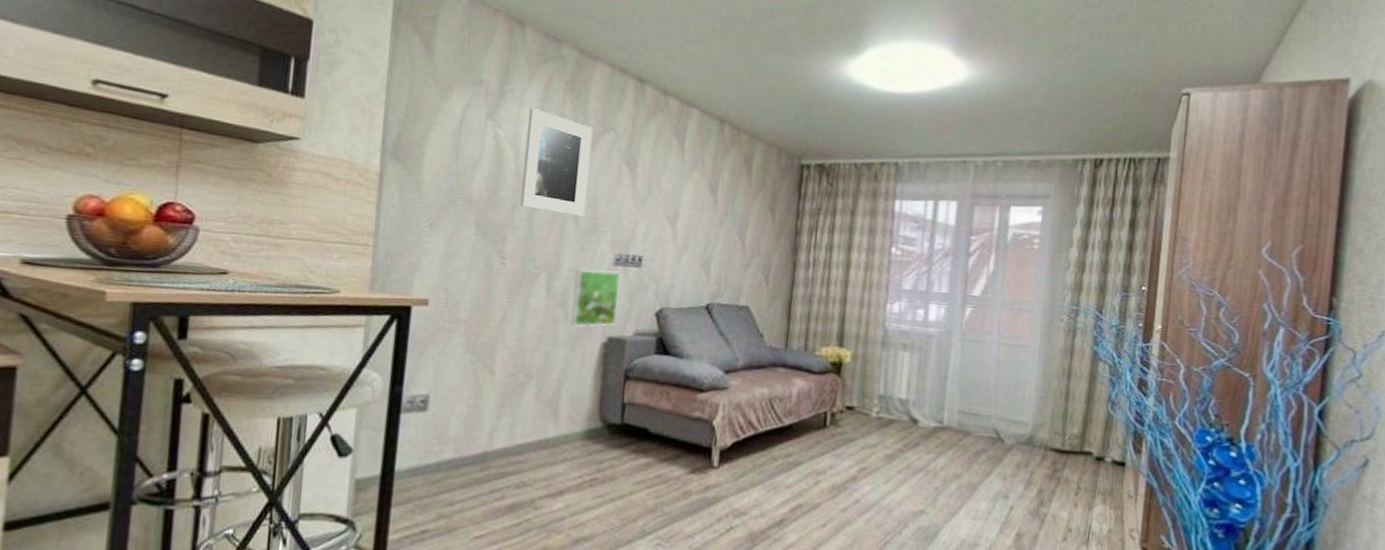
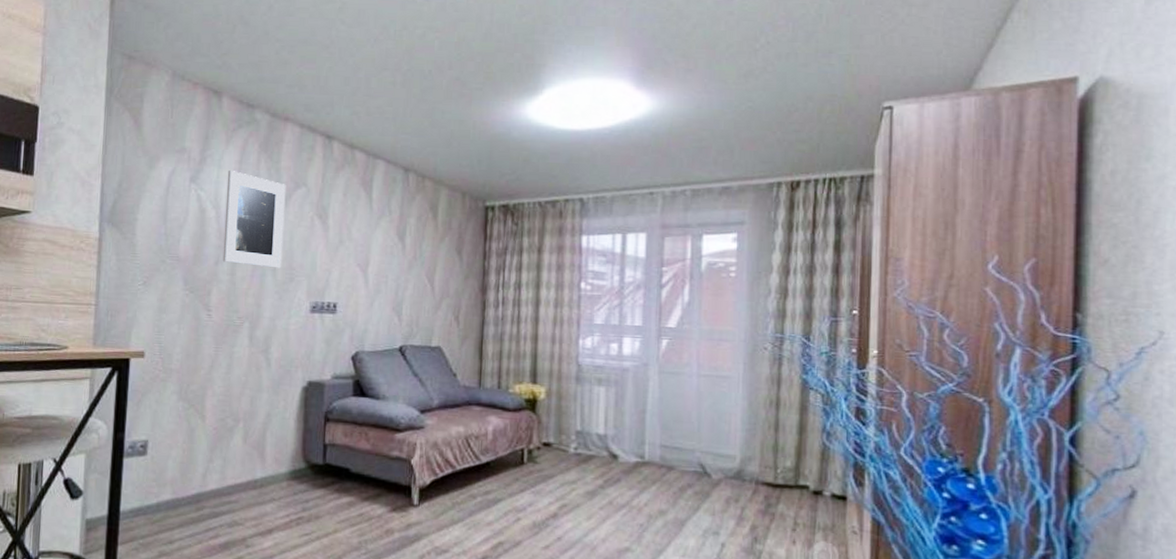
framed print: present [571,268,620,327] -> none [273,317,316,373]

